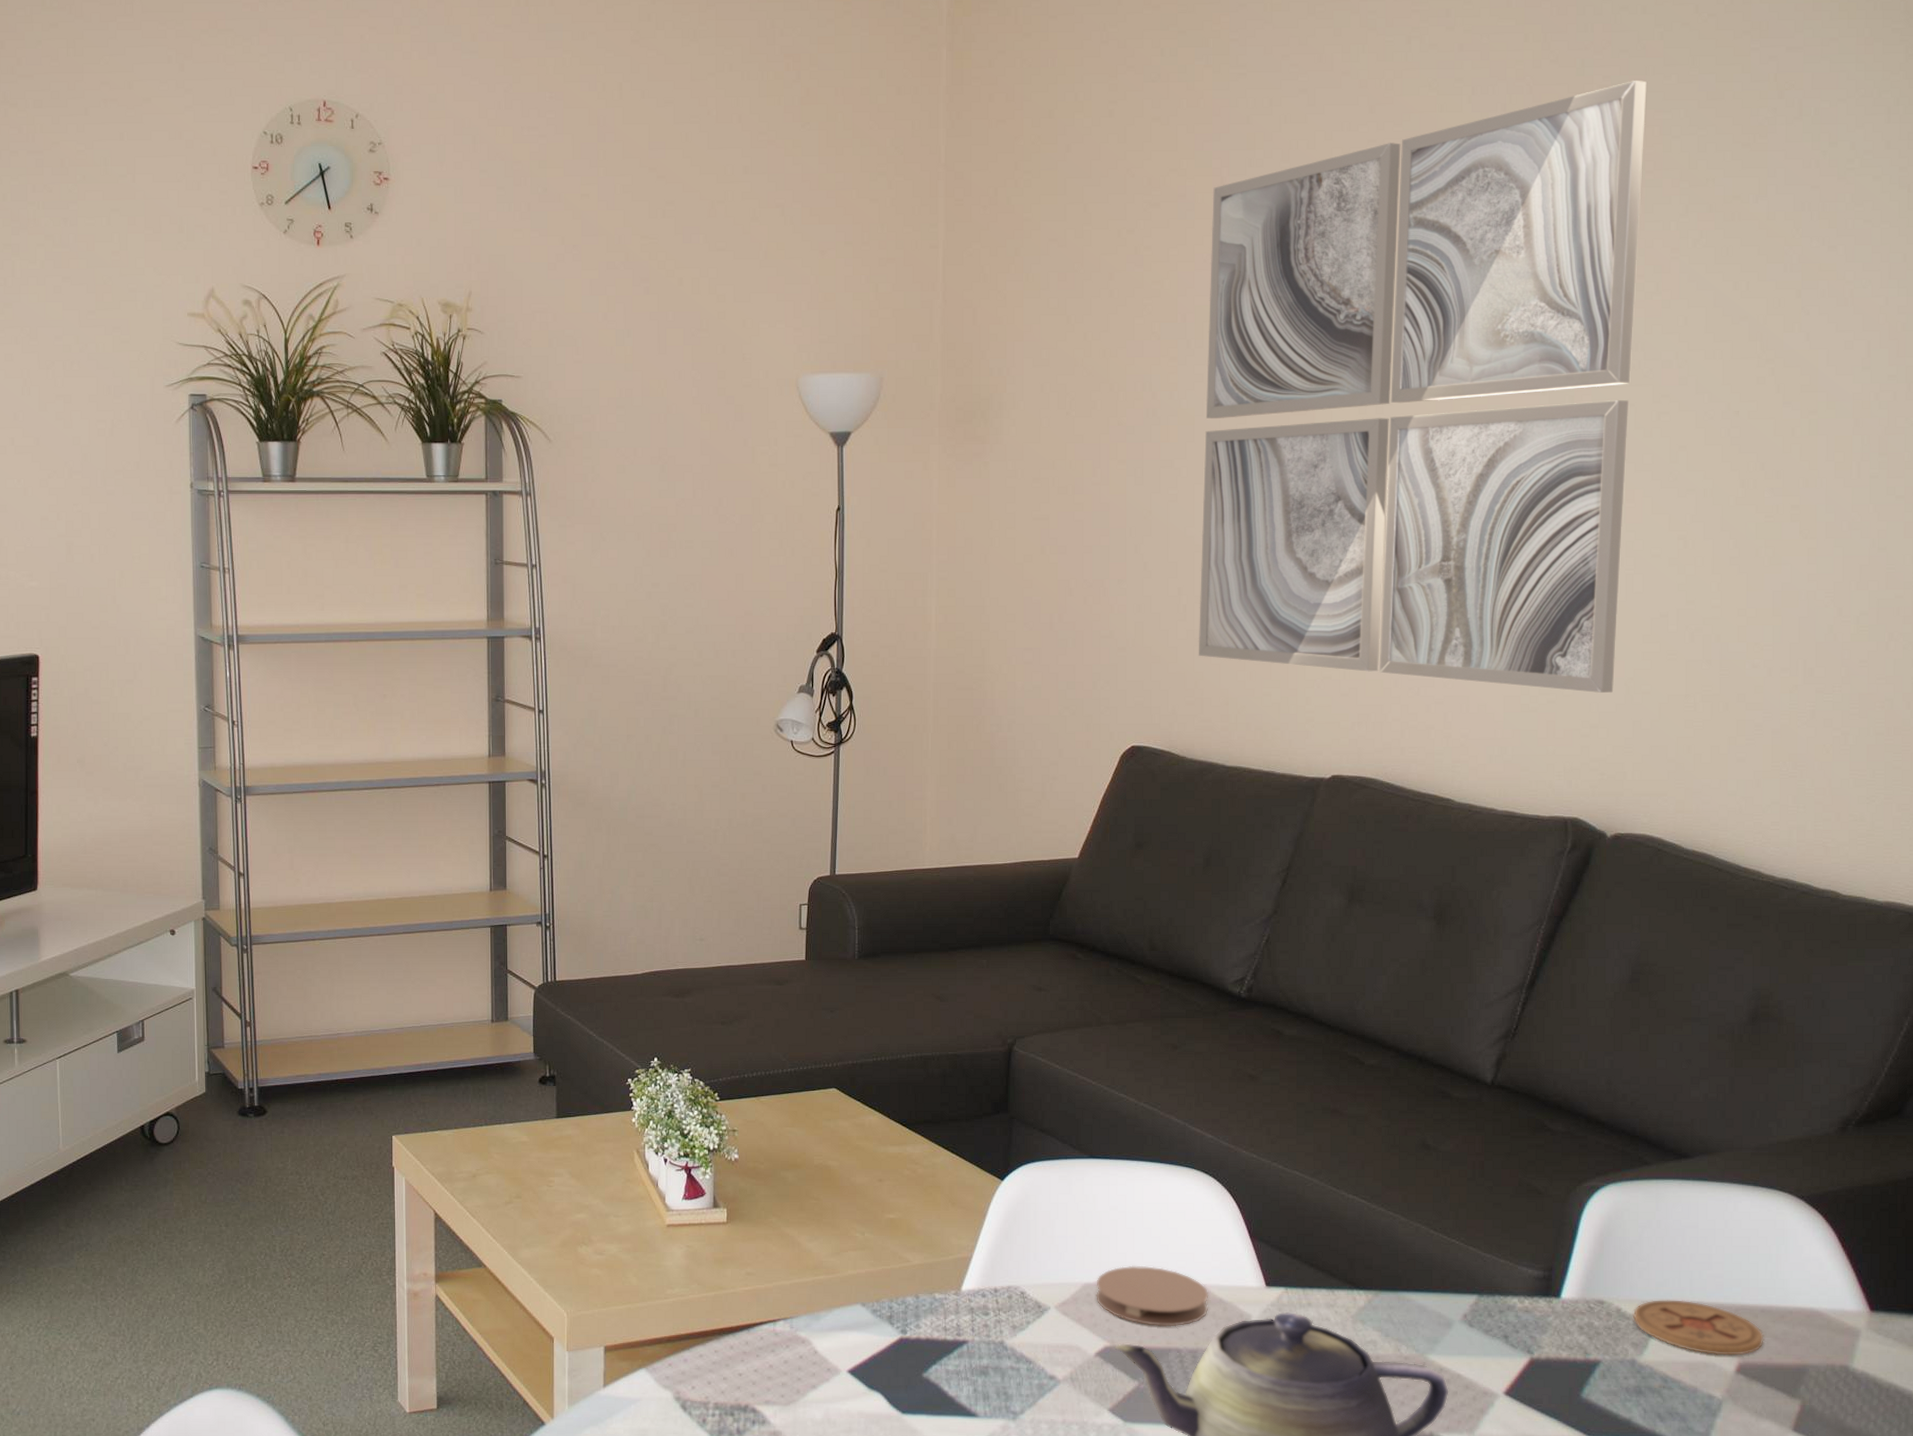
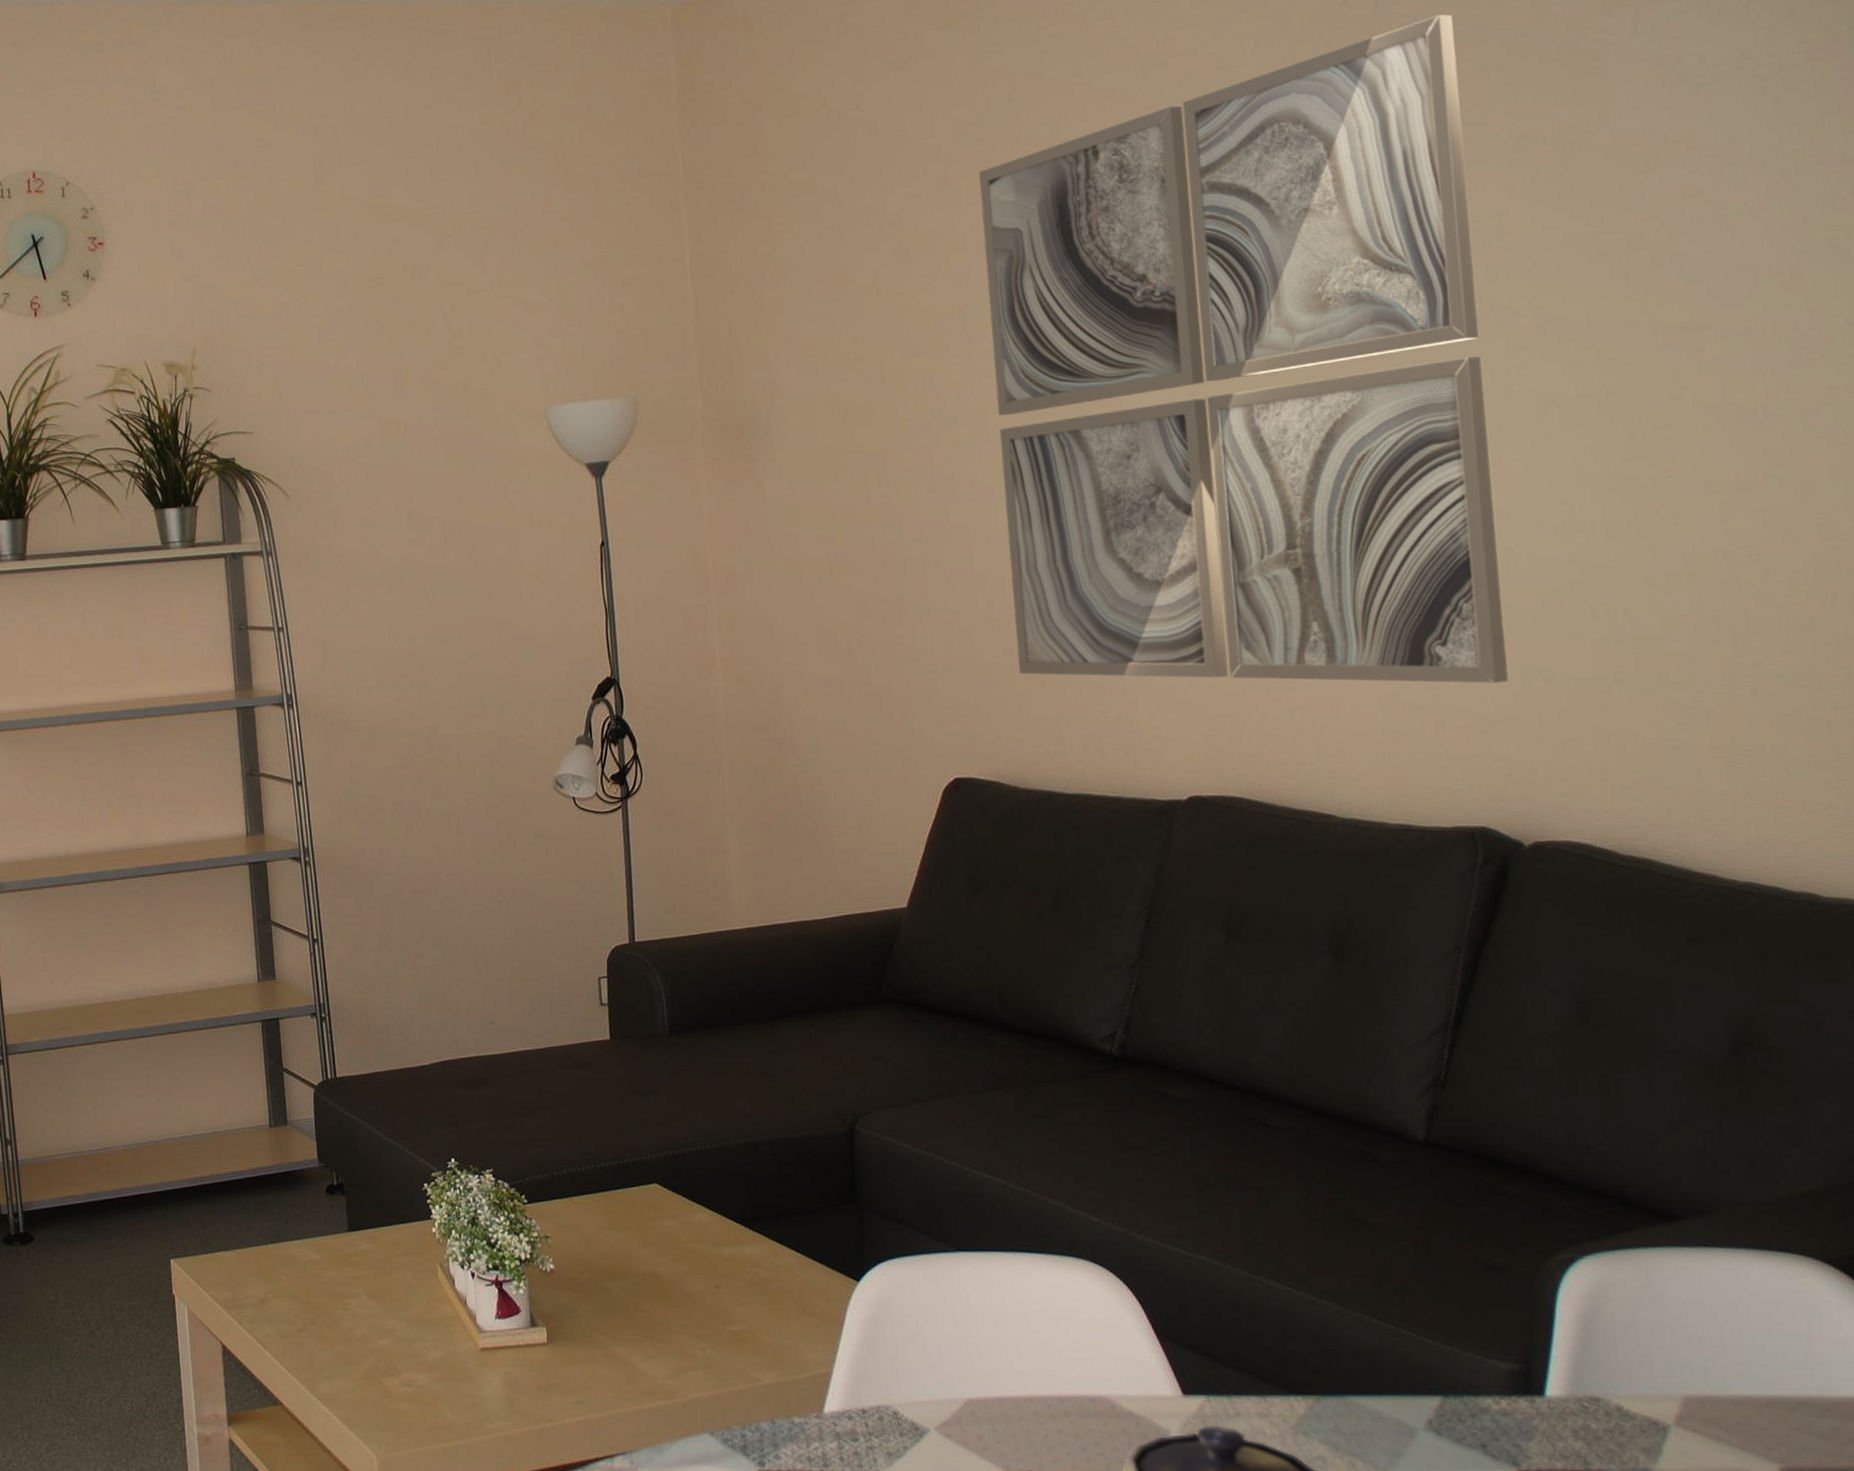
coaster: present [1096,1265,1209,1327] -> none [980,1375,1118,1448]
coaster: present [1633,1300,1764,1356] -> none [1638,1393,1809,1460]

